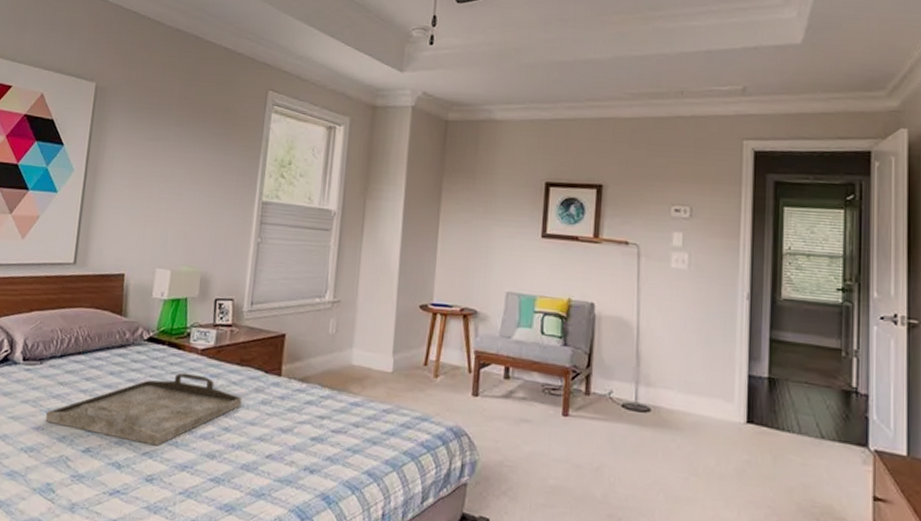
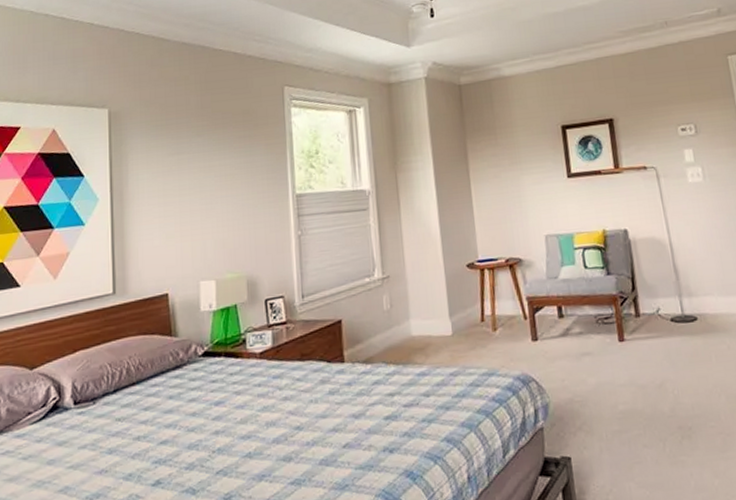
serving tray: present [44,372,243,446] -> none [107,379,310,464]

